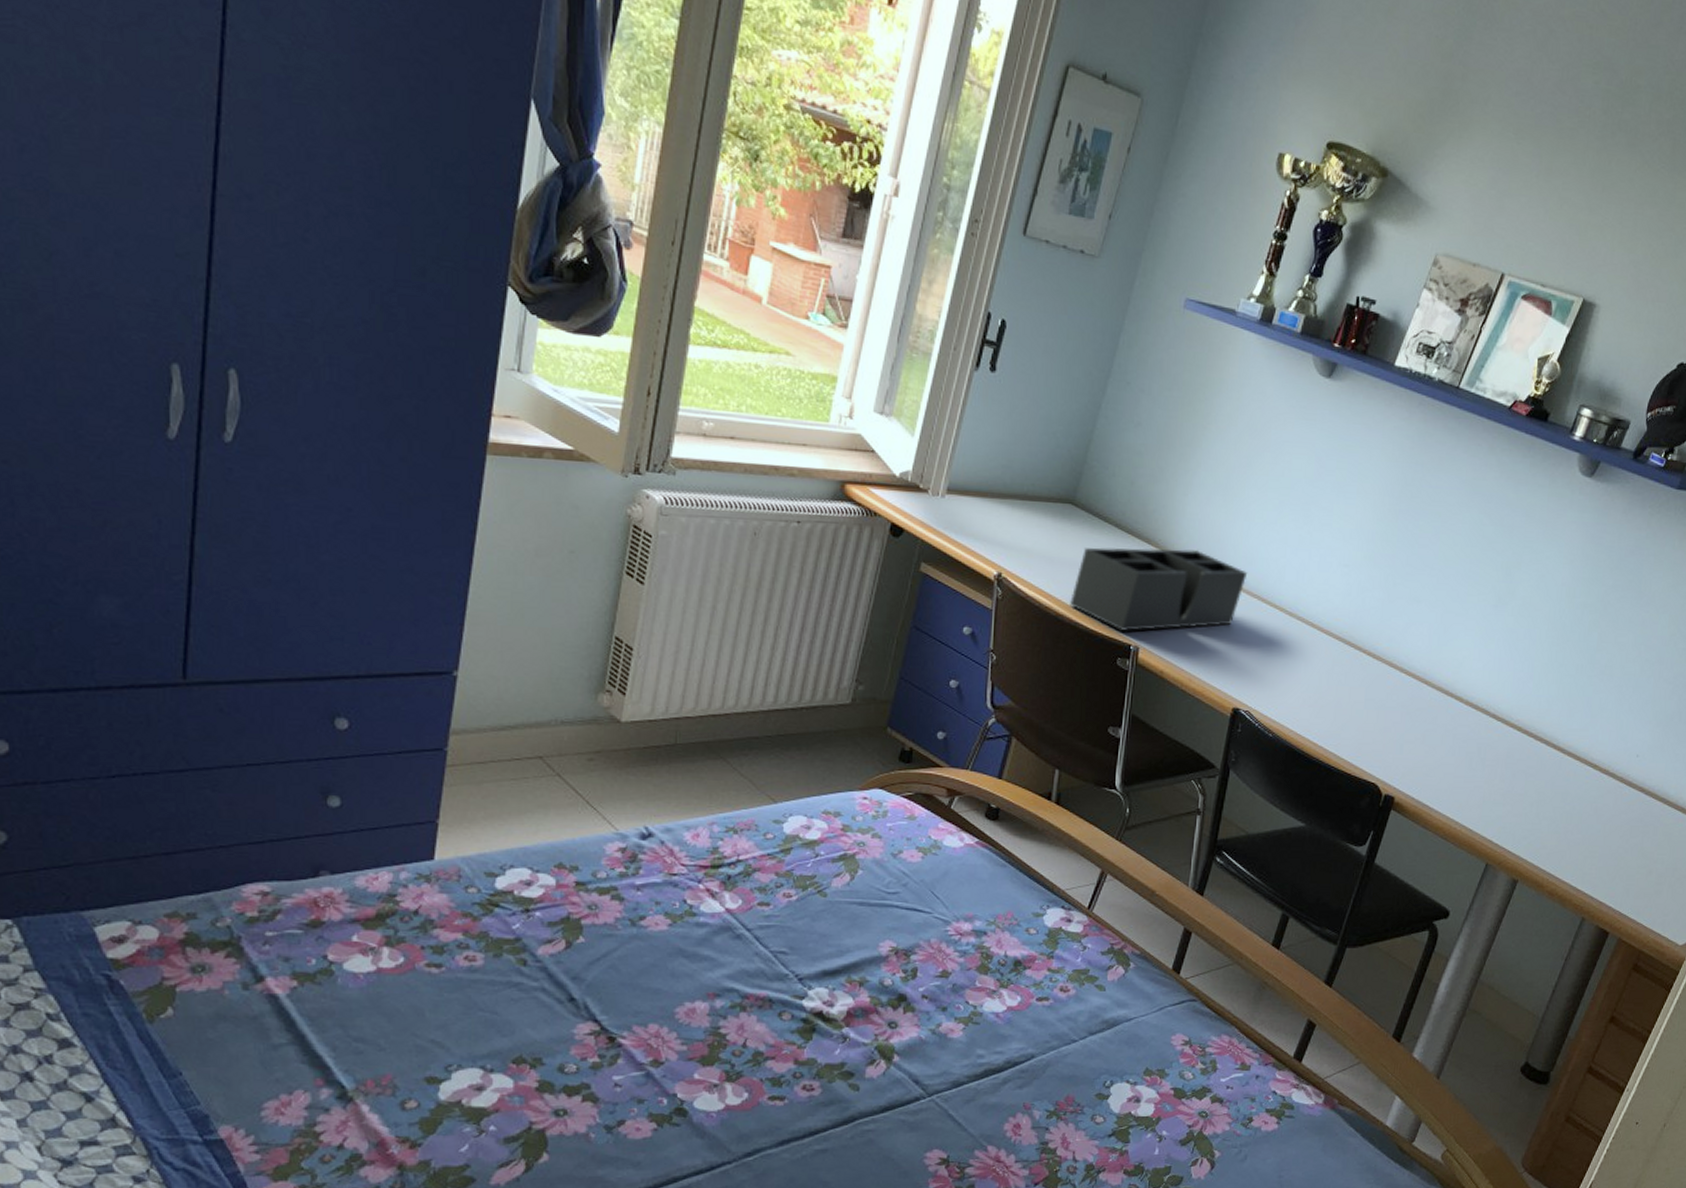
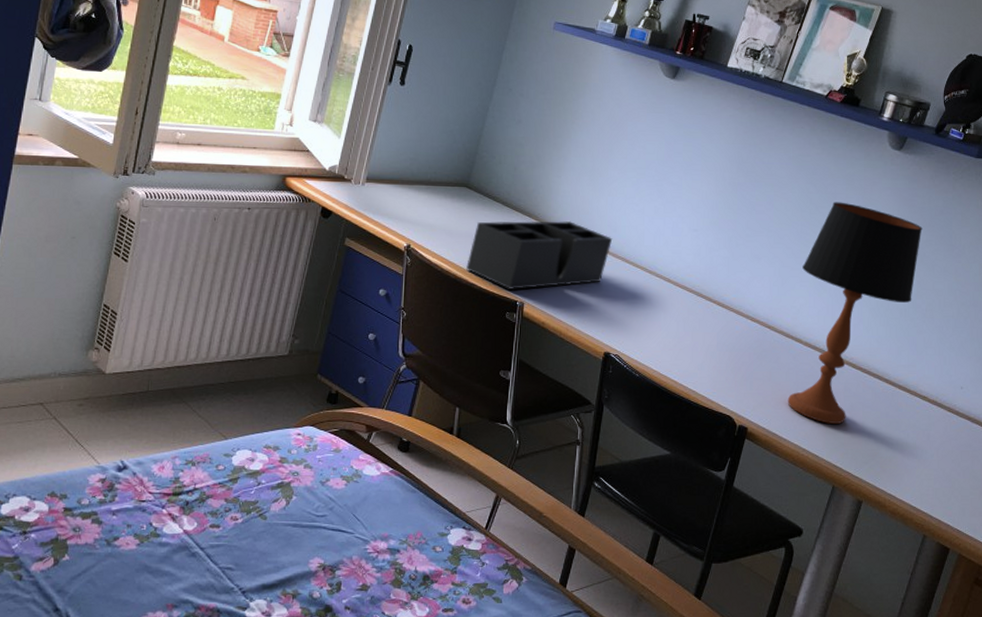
table lamp: none [1441,536,1609,794] -> present [787,202,923,424]

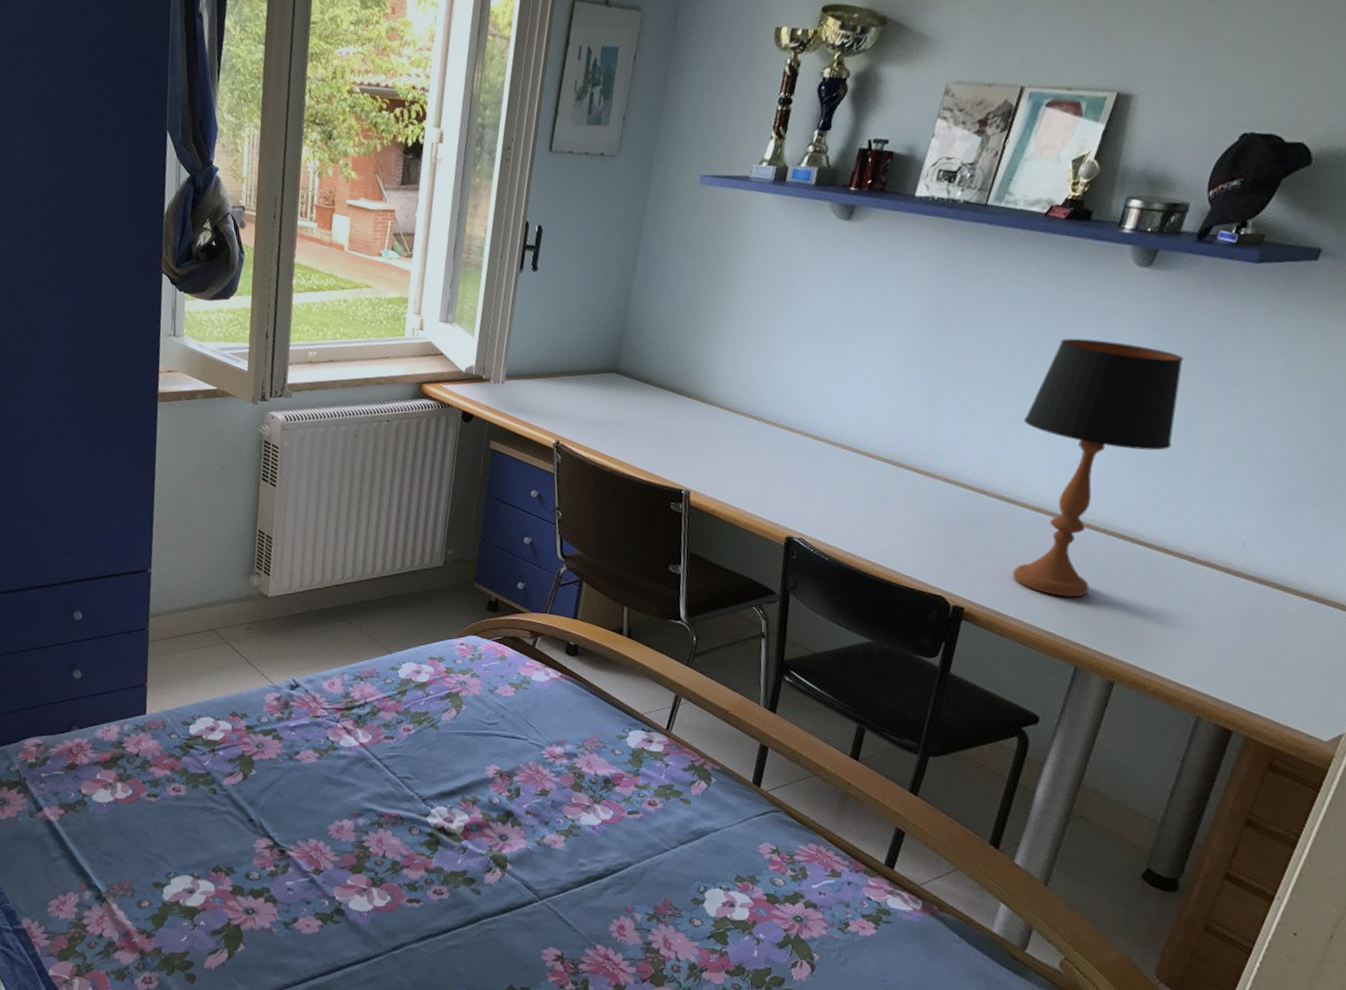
desk organizer: present [466,220,613,291] -> none [622,397,787,479]

